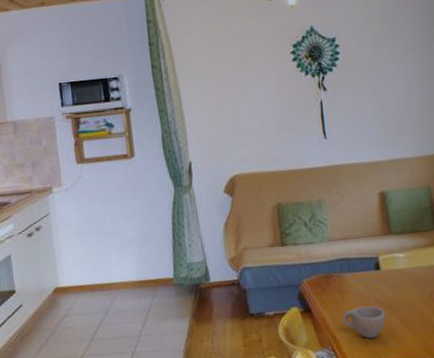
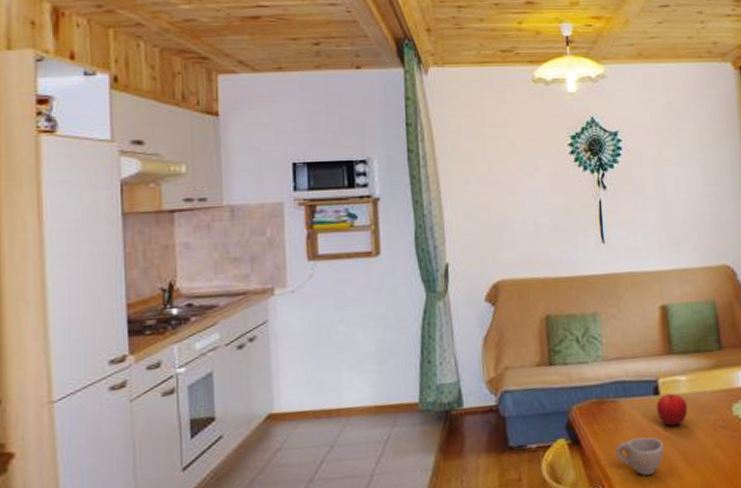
fruit: none [377,268,406,297] -> present [656,393,687,427]

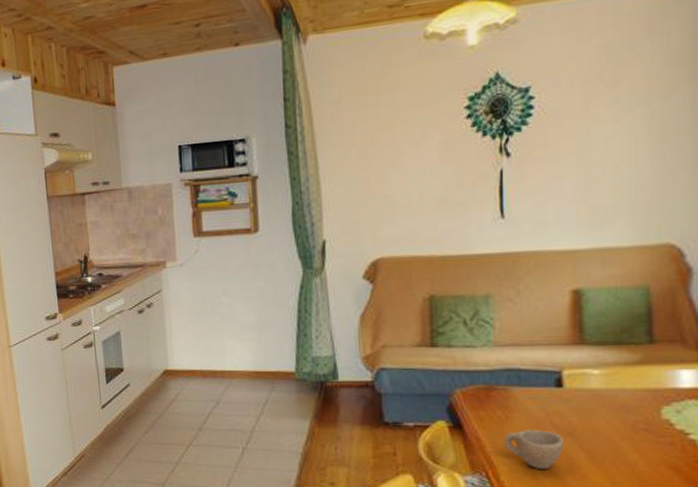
fruit: present [656,393,687,427] -> none [557,387,598,422]

